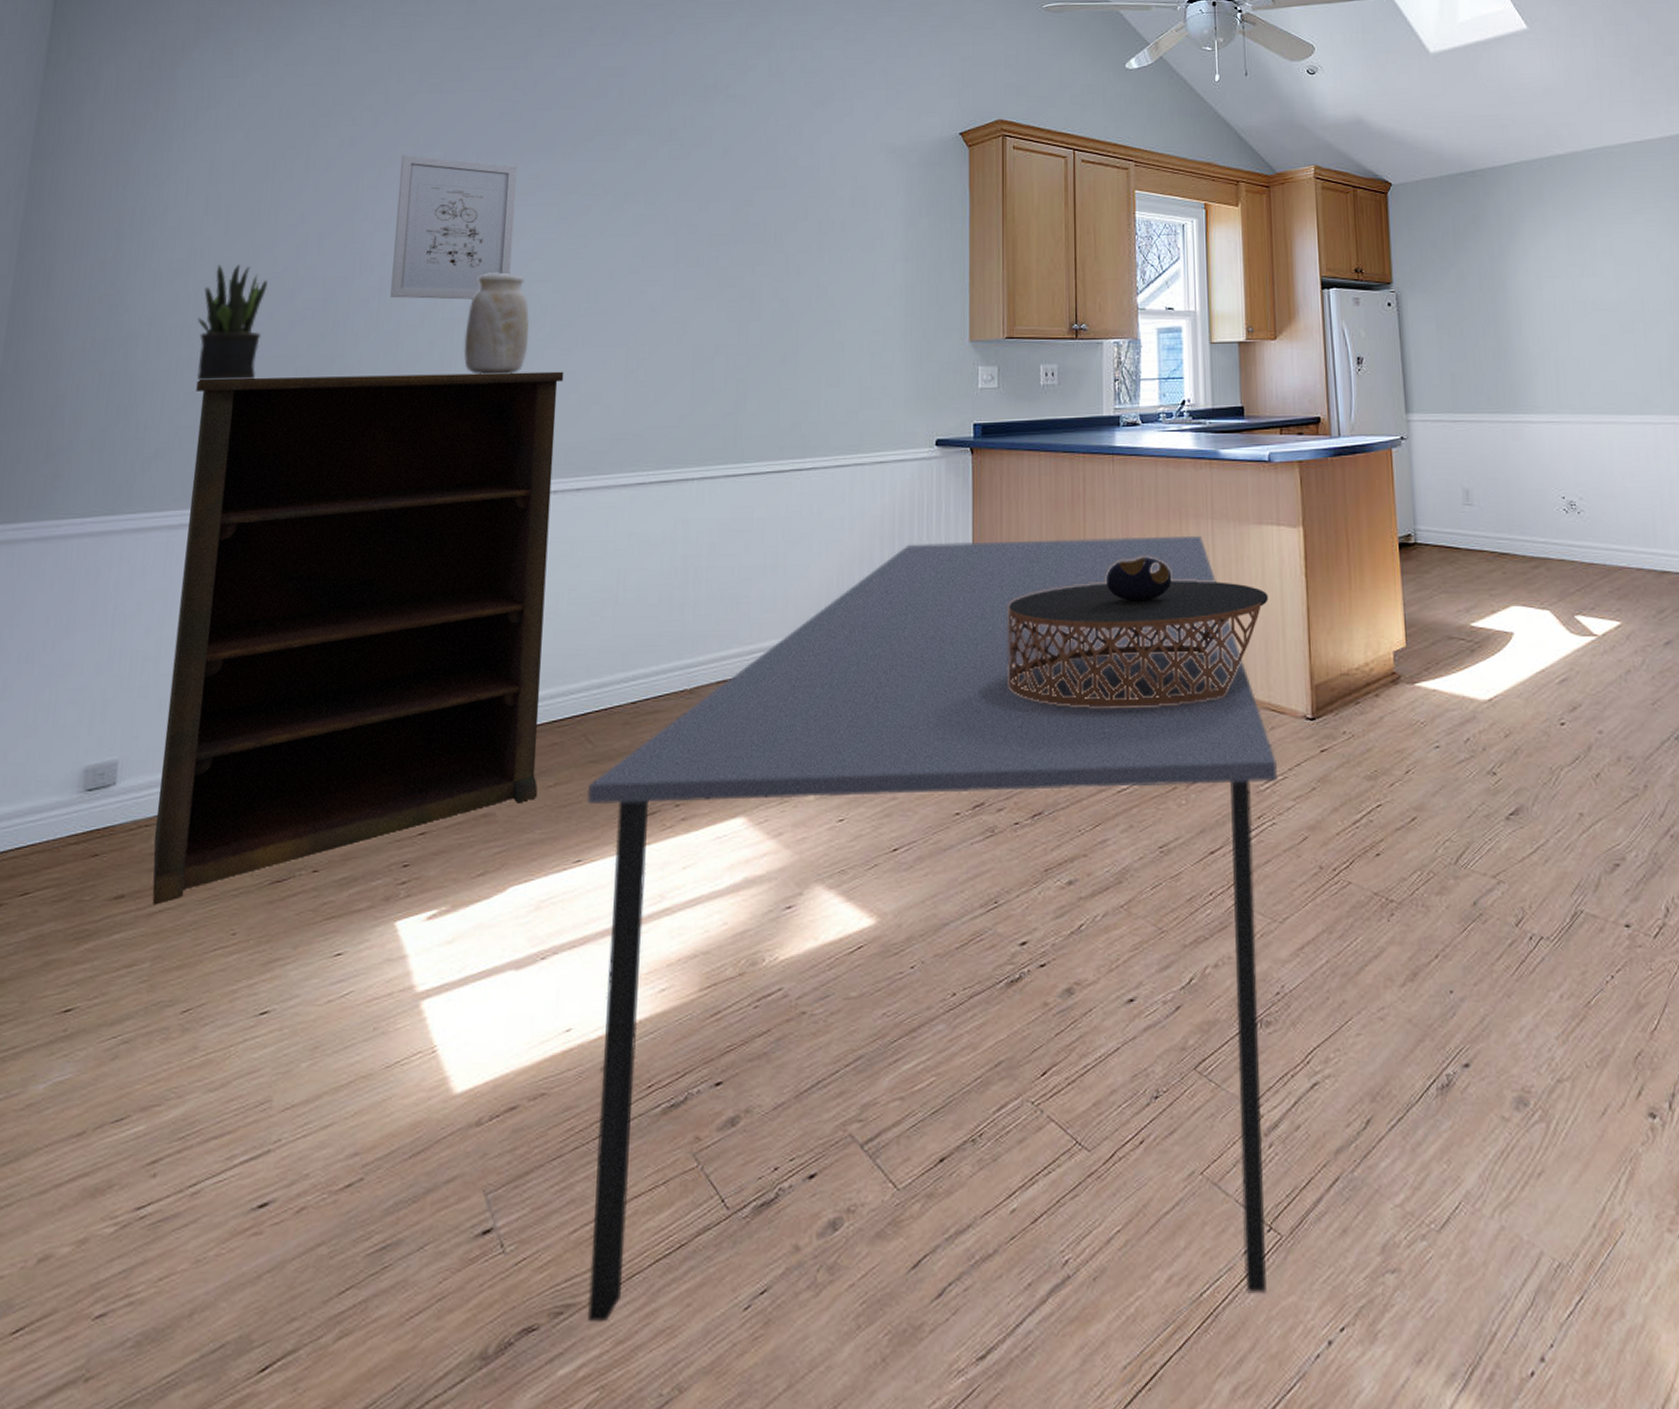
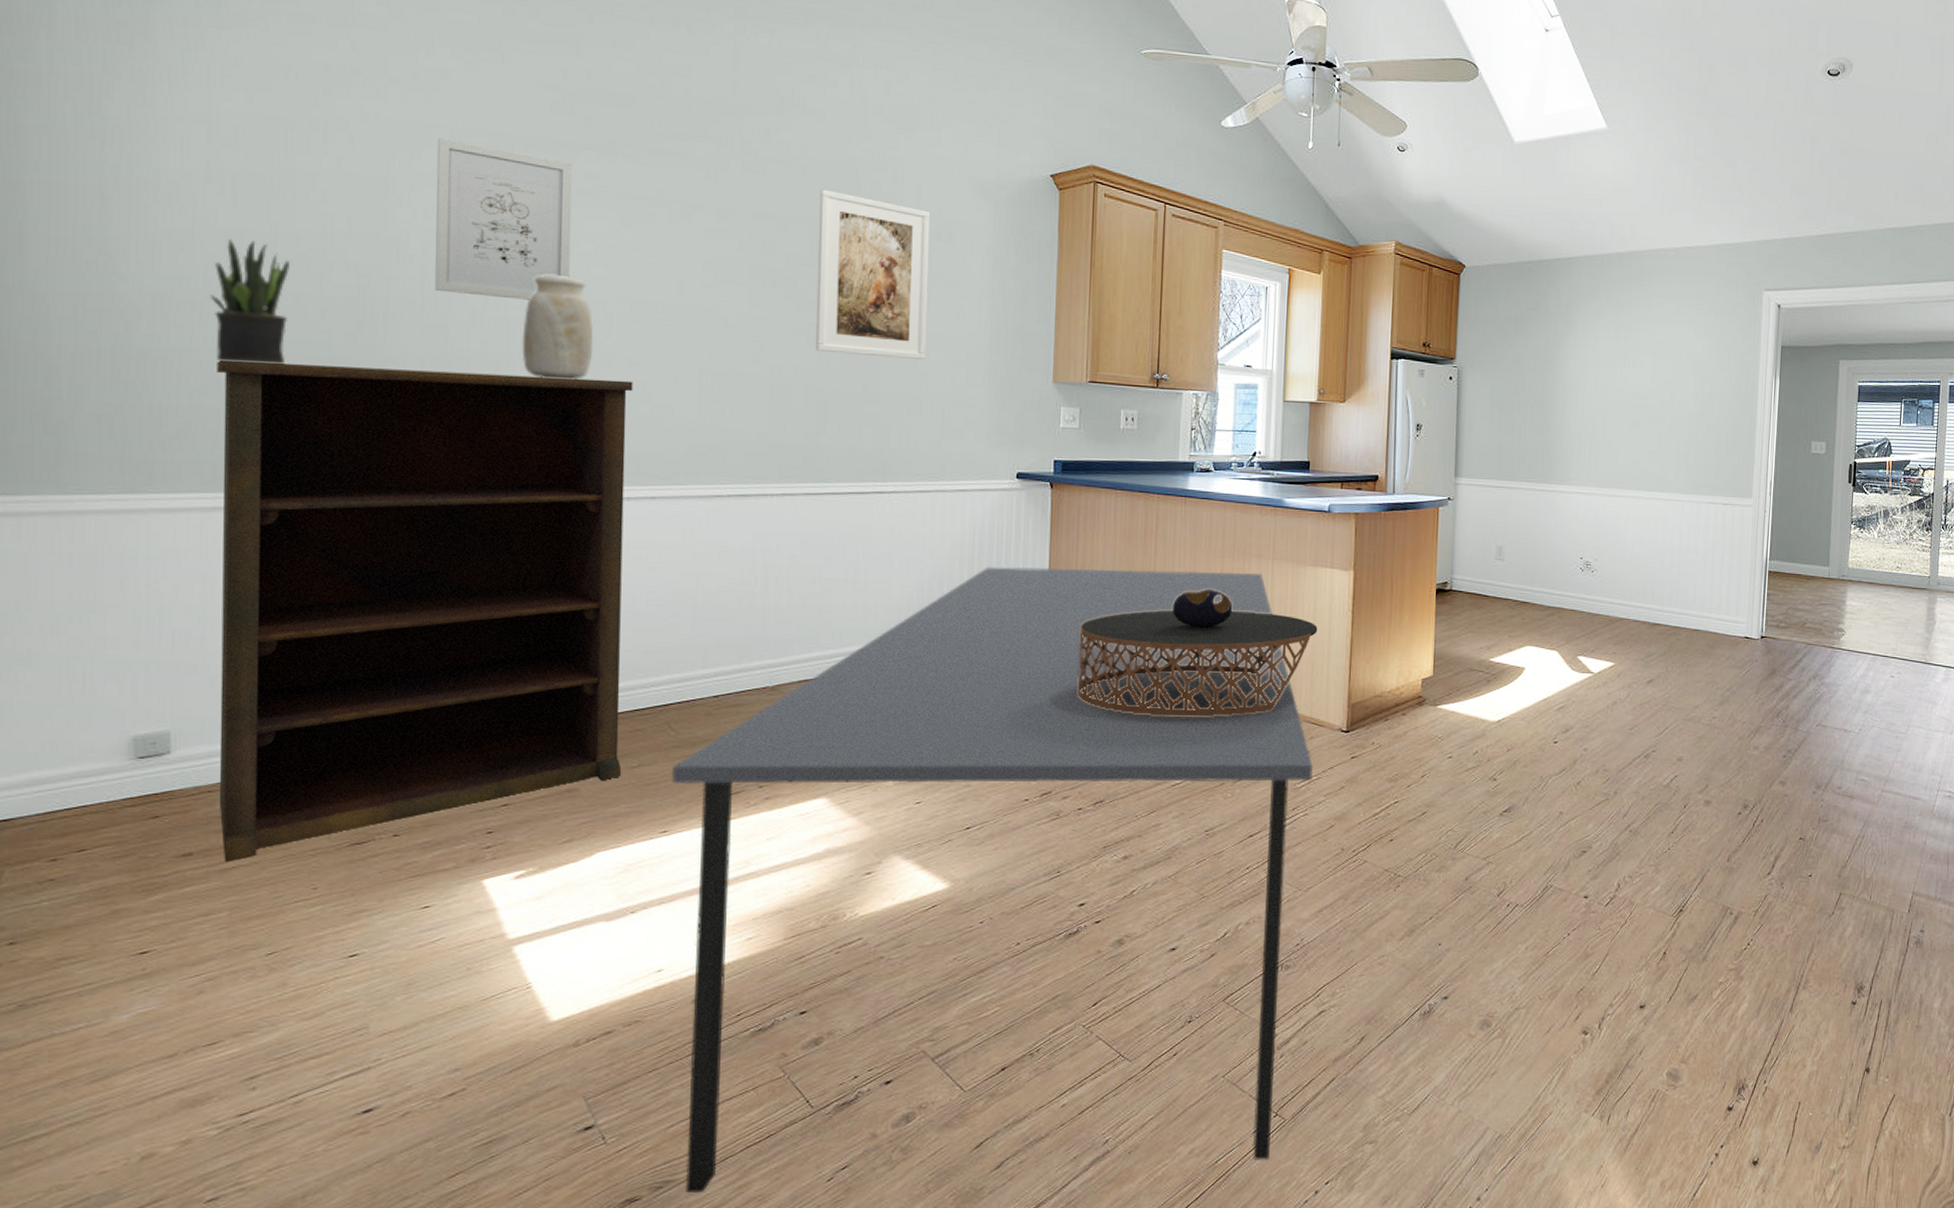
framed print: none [735,168,845,329] -> present [815,189,931,359]

